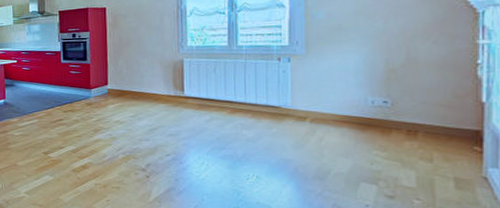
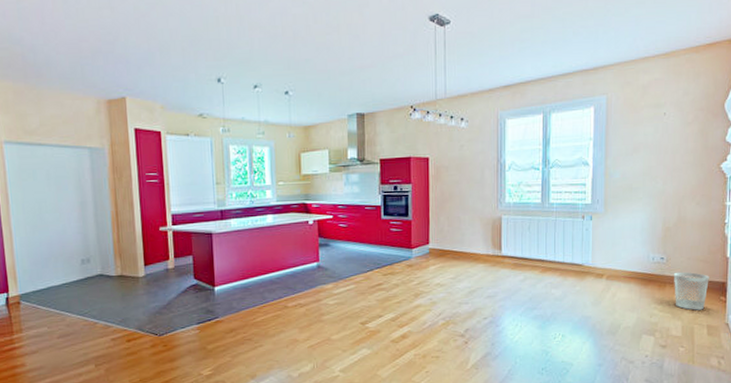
wastebasket: none [403,117,455,160] -> present [674,271,709,311]

